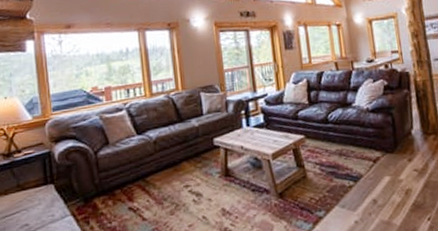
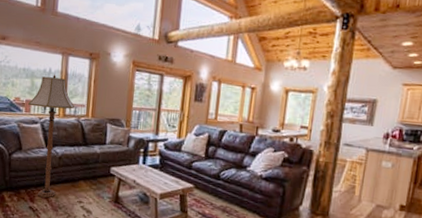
floor lamp: none [108,53,161,193] -> present [28,74,74,198]

